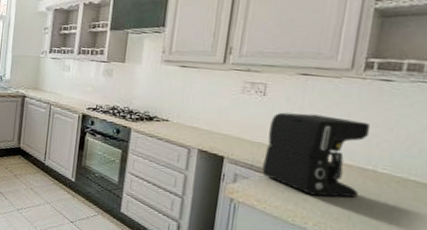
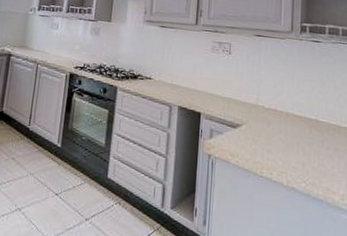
coffee maker: present [262,112,371,198] -> none [233,69,310,147]

